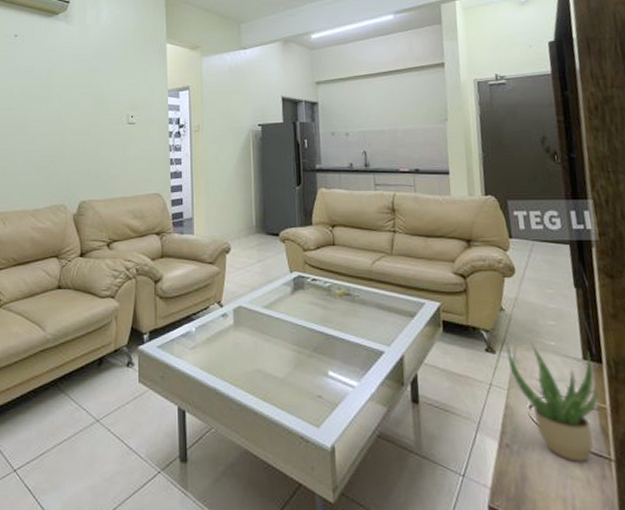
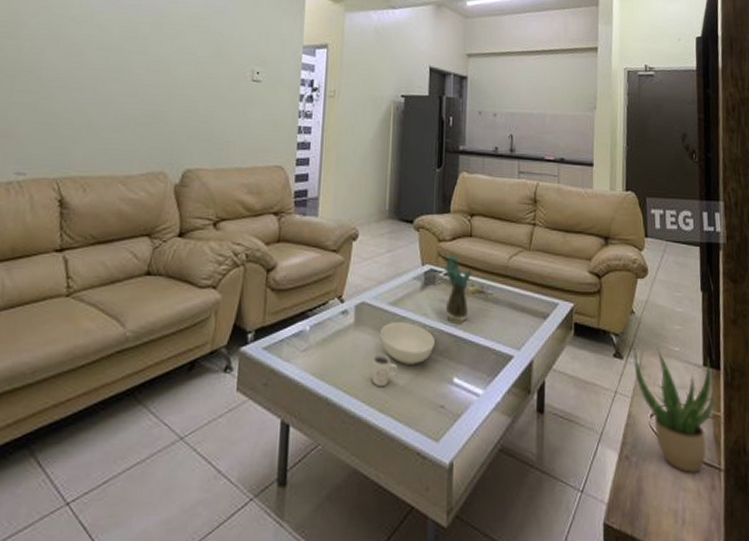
mug: none [252,350,277,380] -> present [371,353,398,388]
bowl: none [258,322,309,360] -> present [380,321,436,365]
vase: none [310,262,338,325] -> present [443,254,472,325]

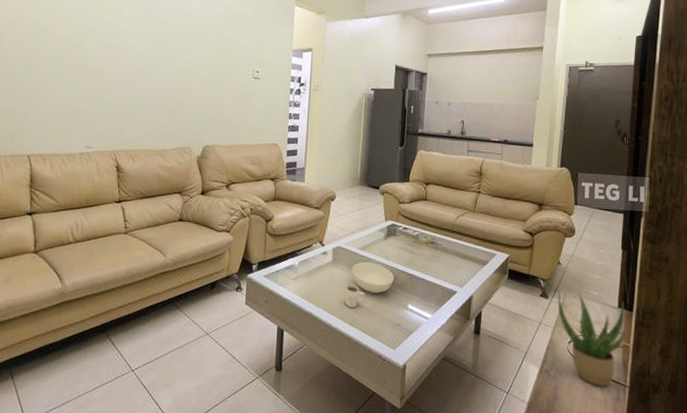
vase: present [443,254,472,325] -> none [403,213,426,267]

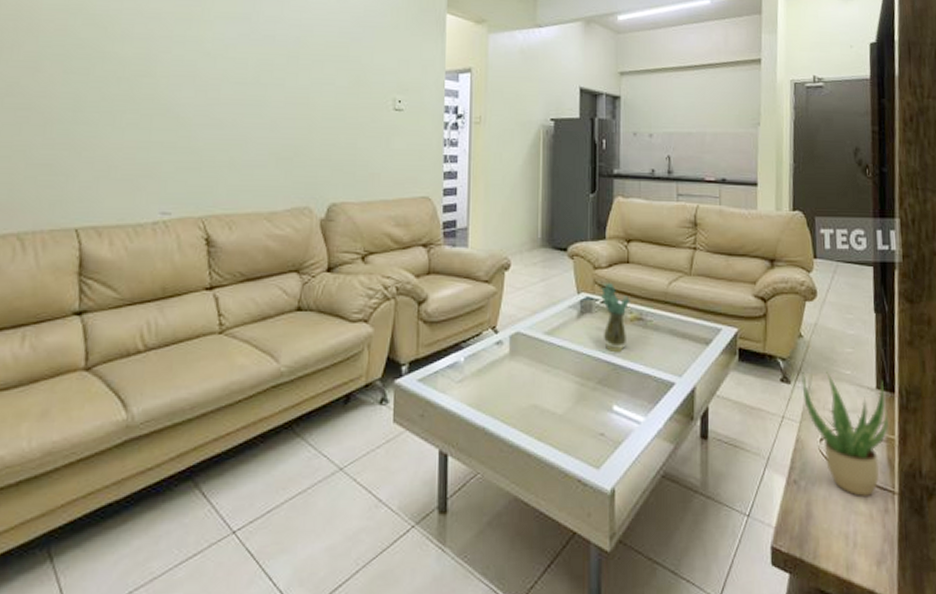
mug: present [344,284,365,309] -> none [529,382,556,417]
bowl: present [352,261,395,294] -> none [537,350,594,394]
vase: none [403,213,426,267] -> present [600,281,630,353]

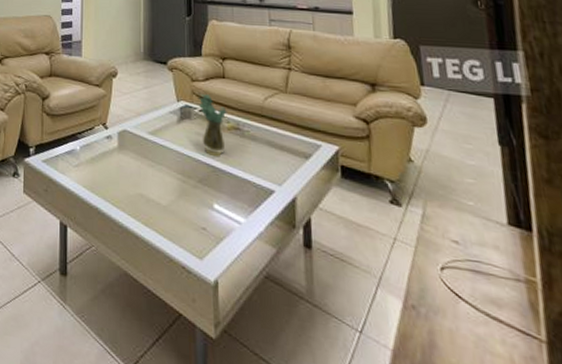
potted plant: present [801,371,888,496] -> none [414,197,527,338]

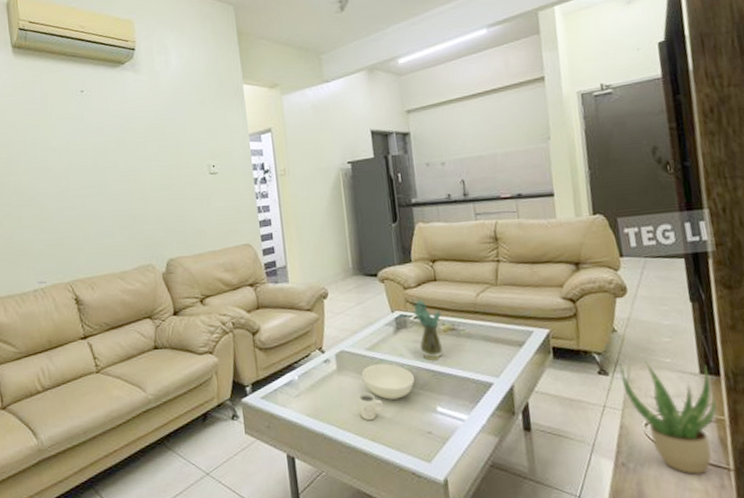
mug: none [135,174,160,205] -> present [358,392,384,421]
bowl: none [142,148,194,188] -> present [362,363,415,400]
potted plant: none [414,197,527,338] -> present [619,360,717,474]

